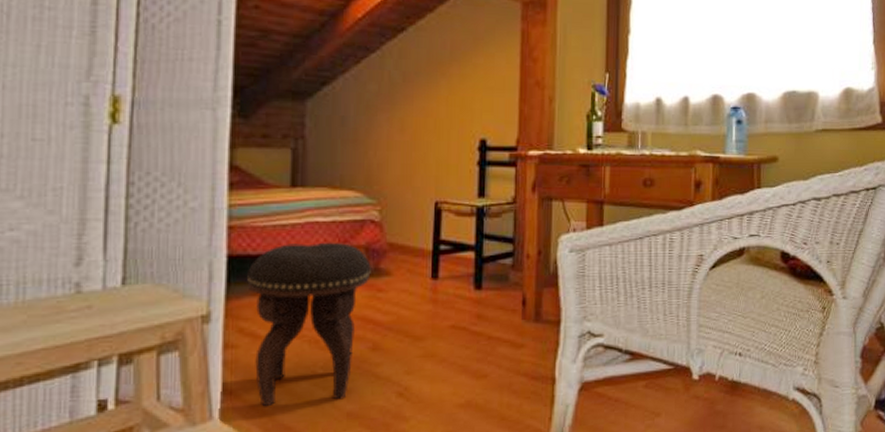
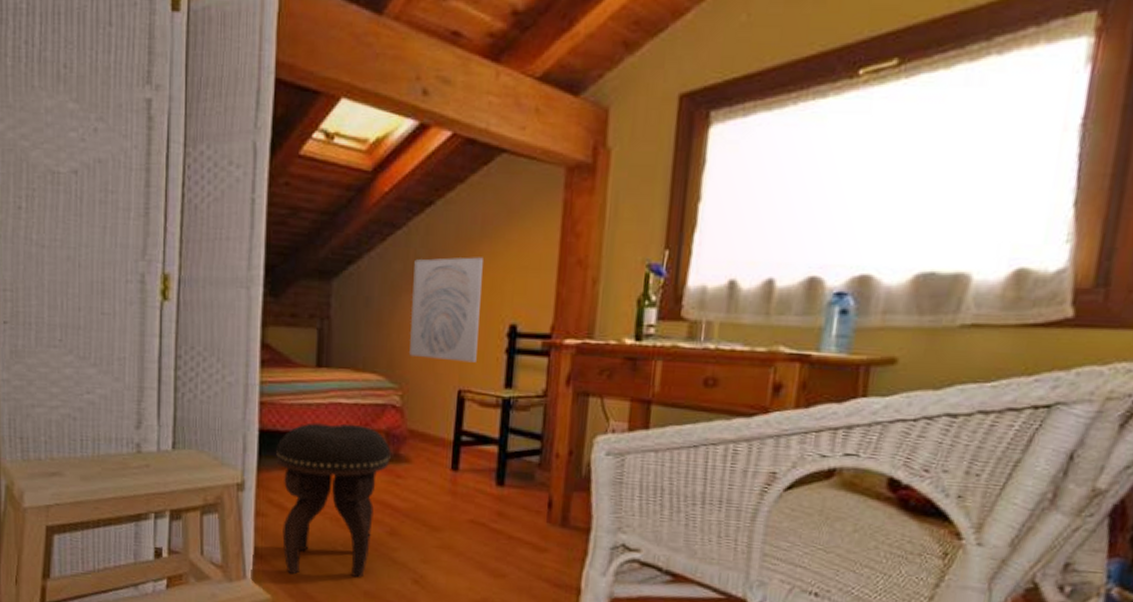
wall art: none [387,78,453,175] -> present [409,257,483,363]

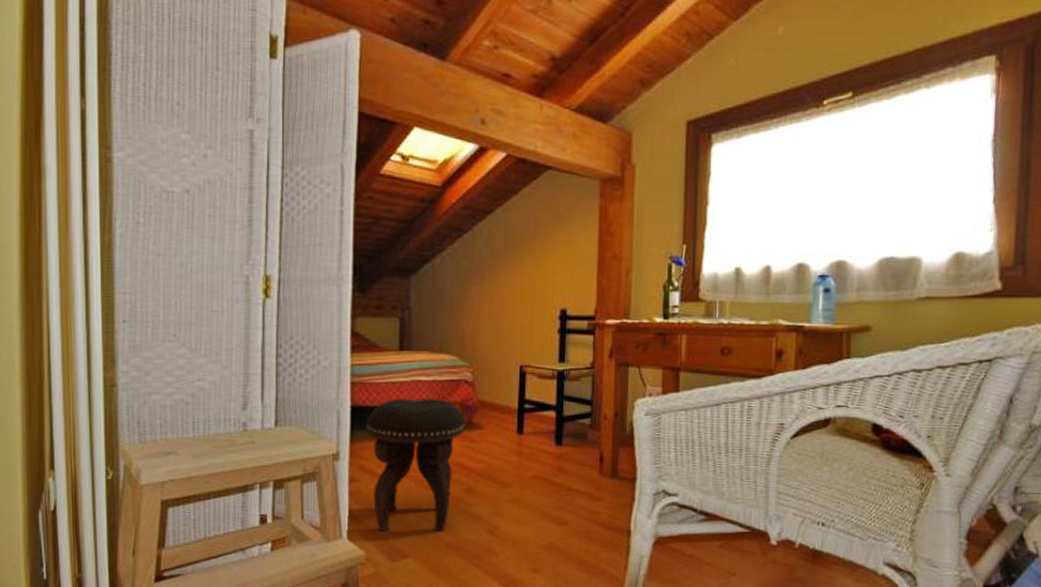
wall art: present [409,257,483,363] -> none [478,254,536,342]

